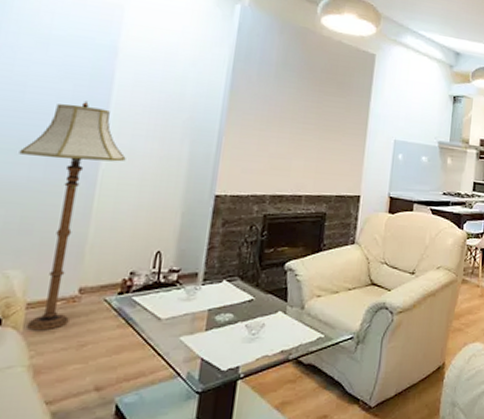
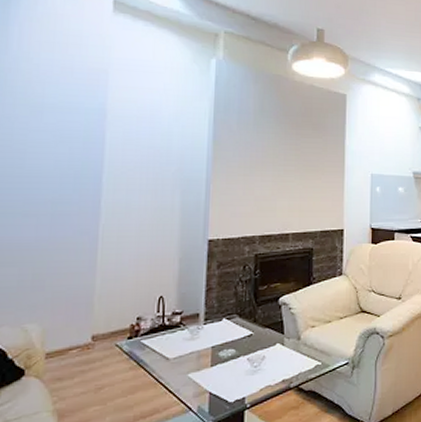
floor lamp: present [19,100,126,331] -> none [25,162,123,378]

